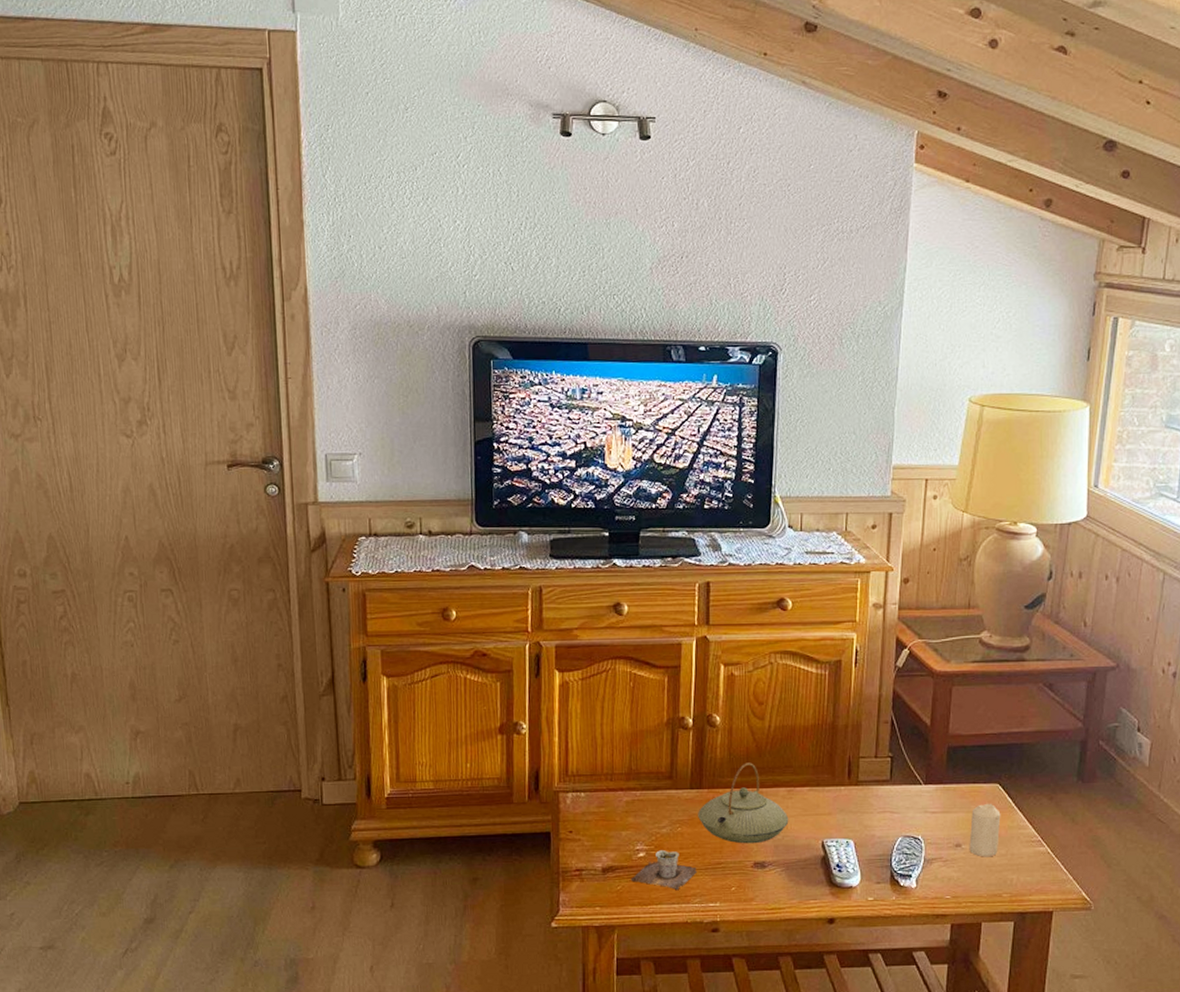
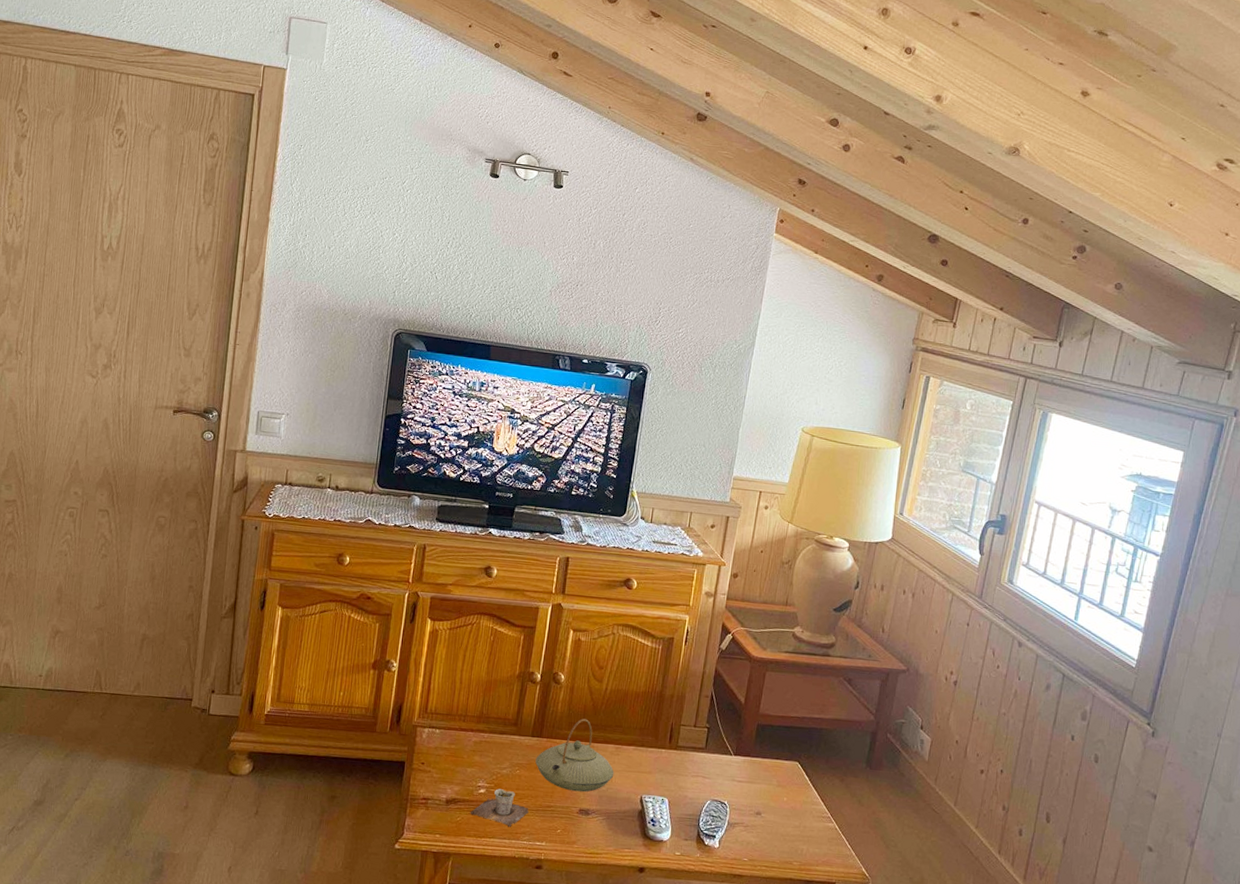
candle: present [969,803,1001,857] -> none [767,778,798,827]

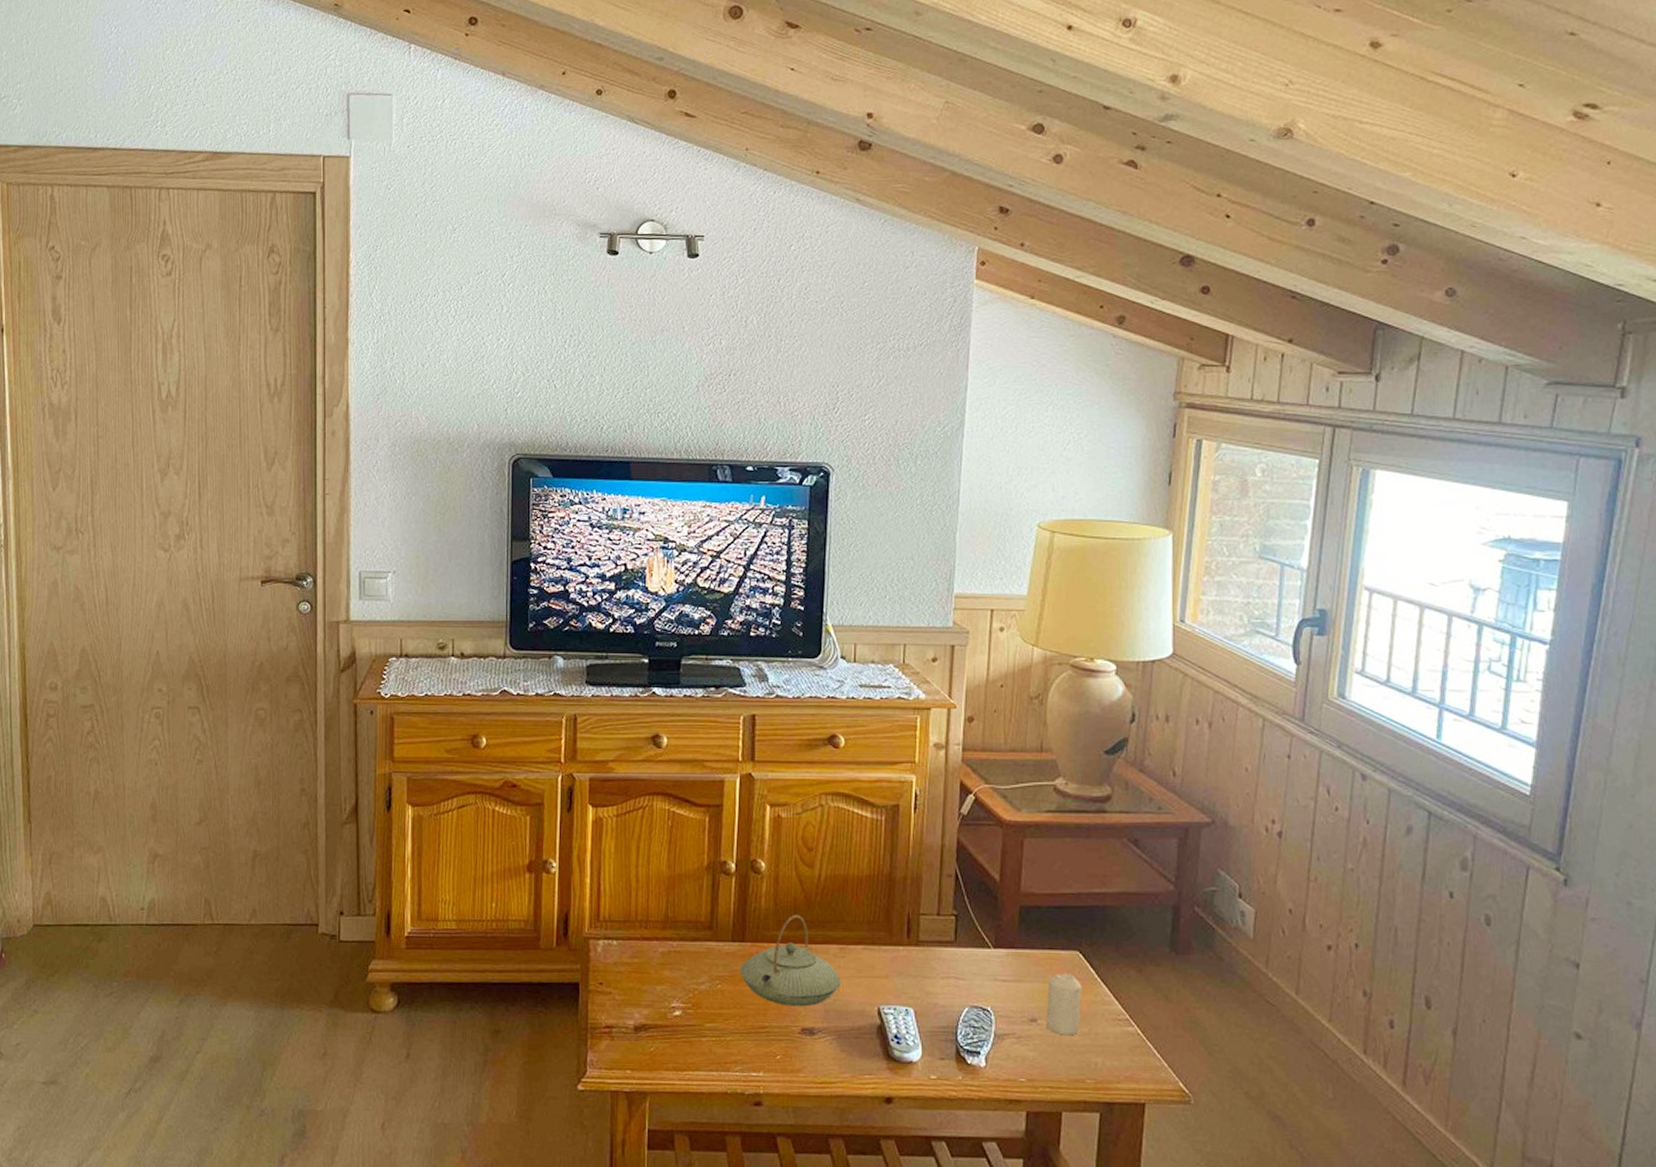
cup: present [470,789,529,827] -> none [665,1009,738,1056]
candle: none [767,778,798,827] -> present [1046,973,1082,1036]

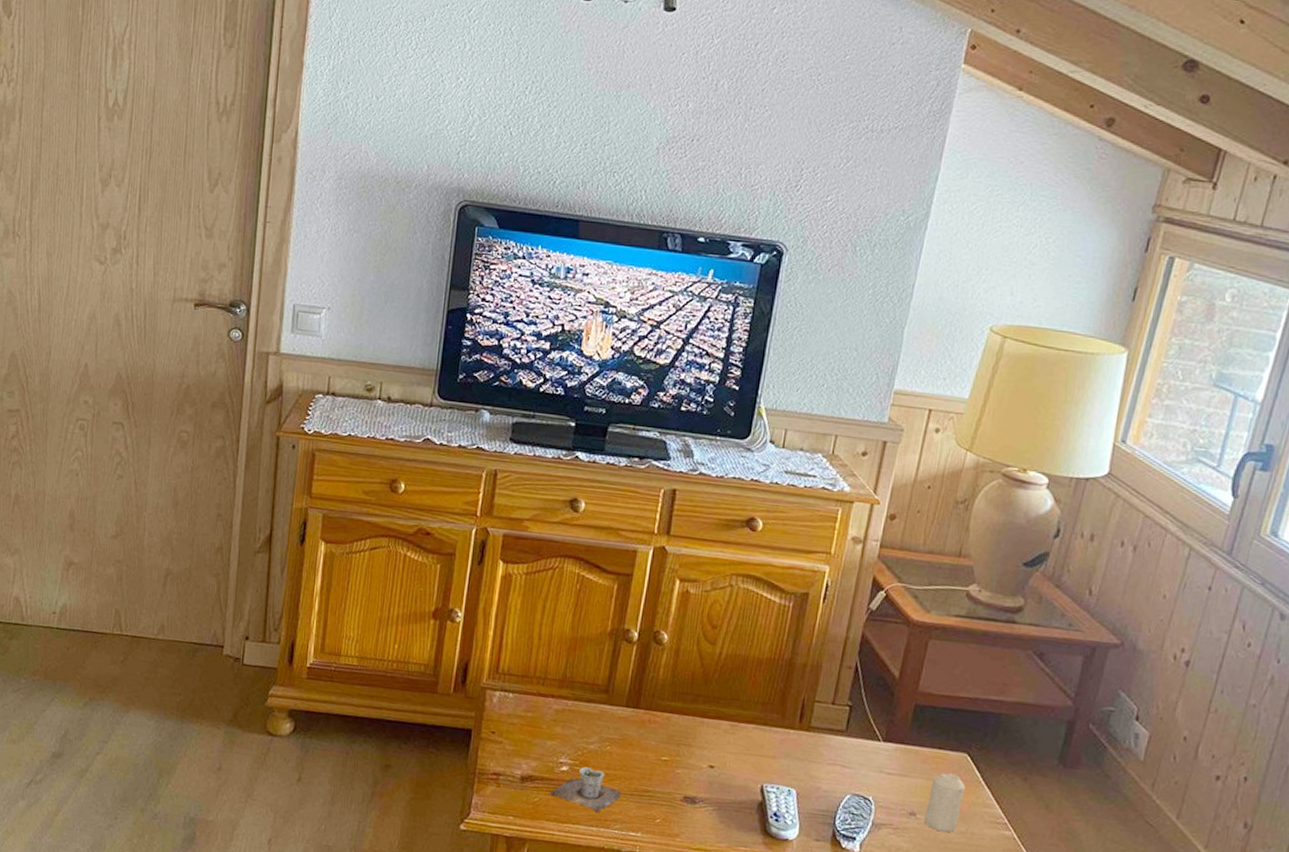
cup: none [665,1009,738,1056] -> present [549,767,622,813]
teapot: present [740,915,841,1007] -> none [630,688,729,777]

